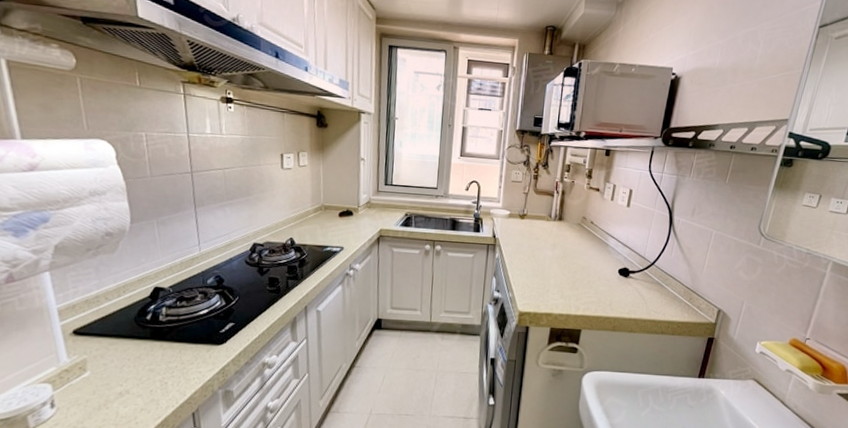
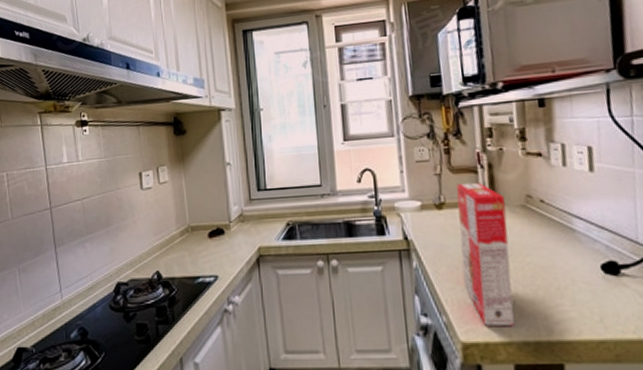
cereal box: none [528,202,569,304] -> present [456,182,515,327]

